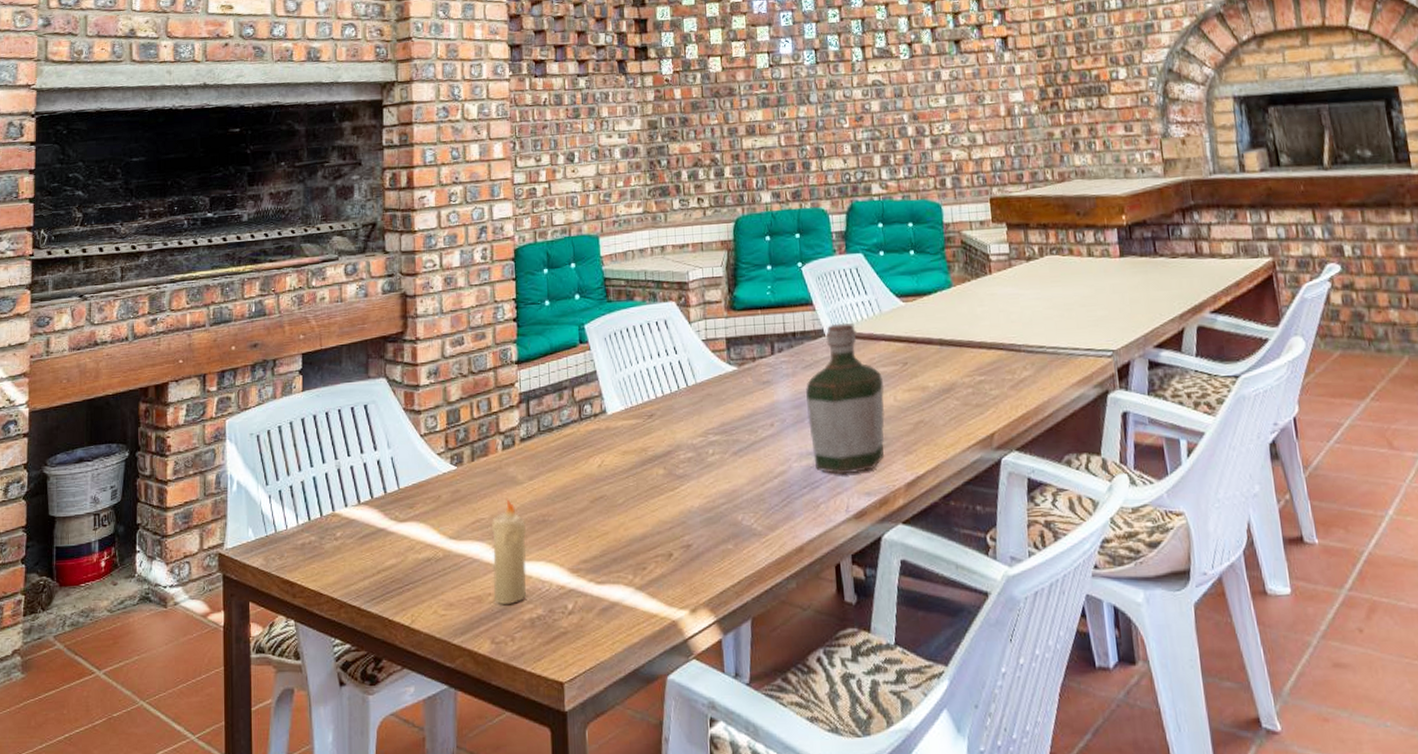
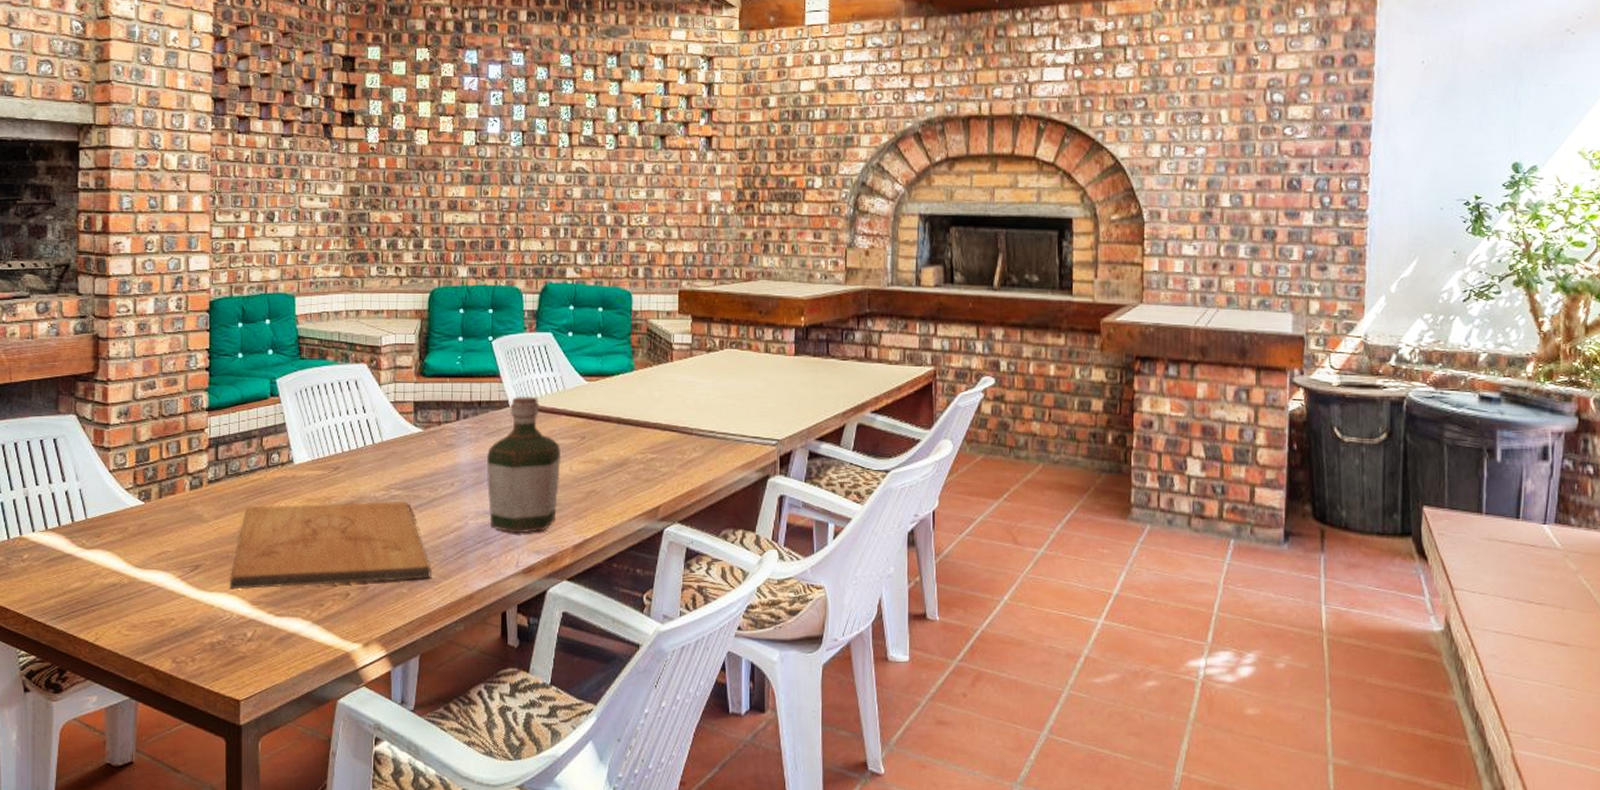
candle: present [491,498,527,604] -> none [176,534,211,629]
cutting board: none [546,446,757,557] -> present [229,500,431,590]

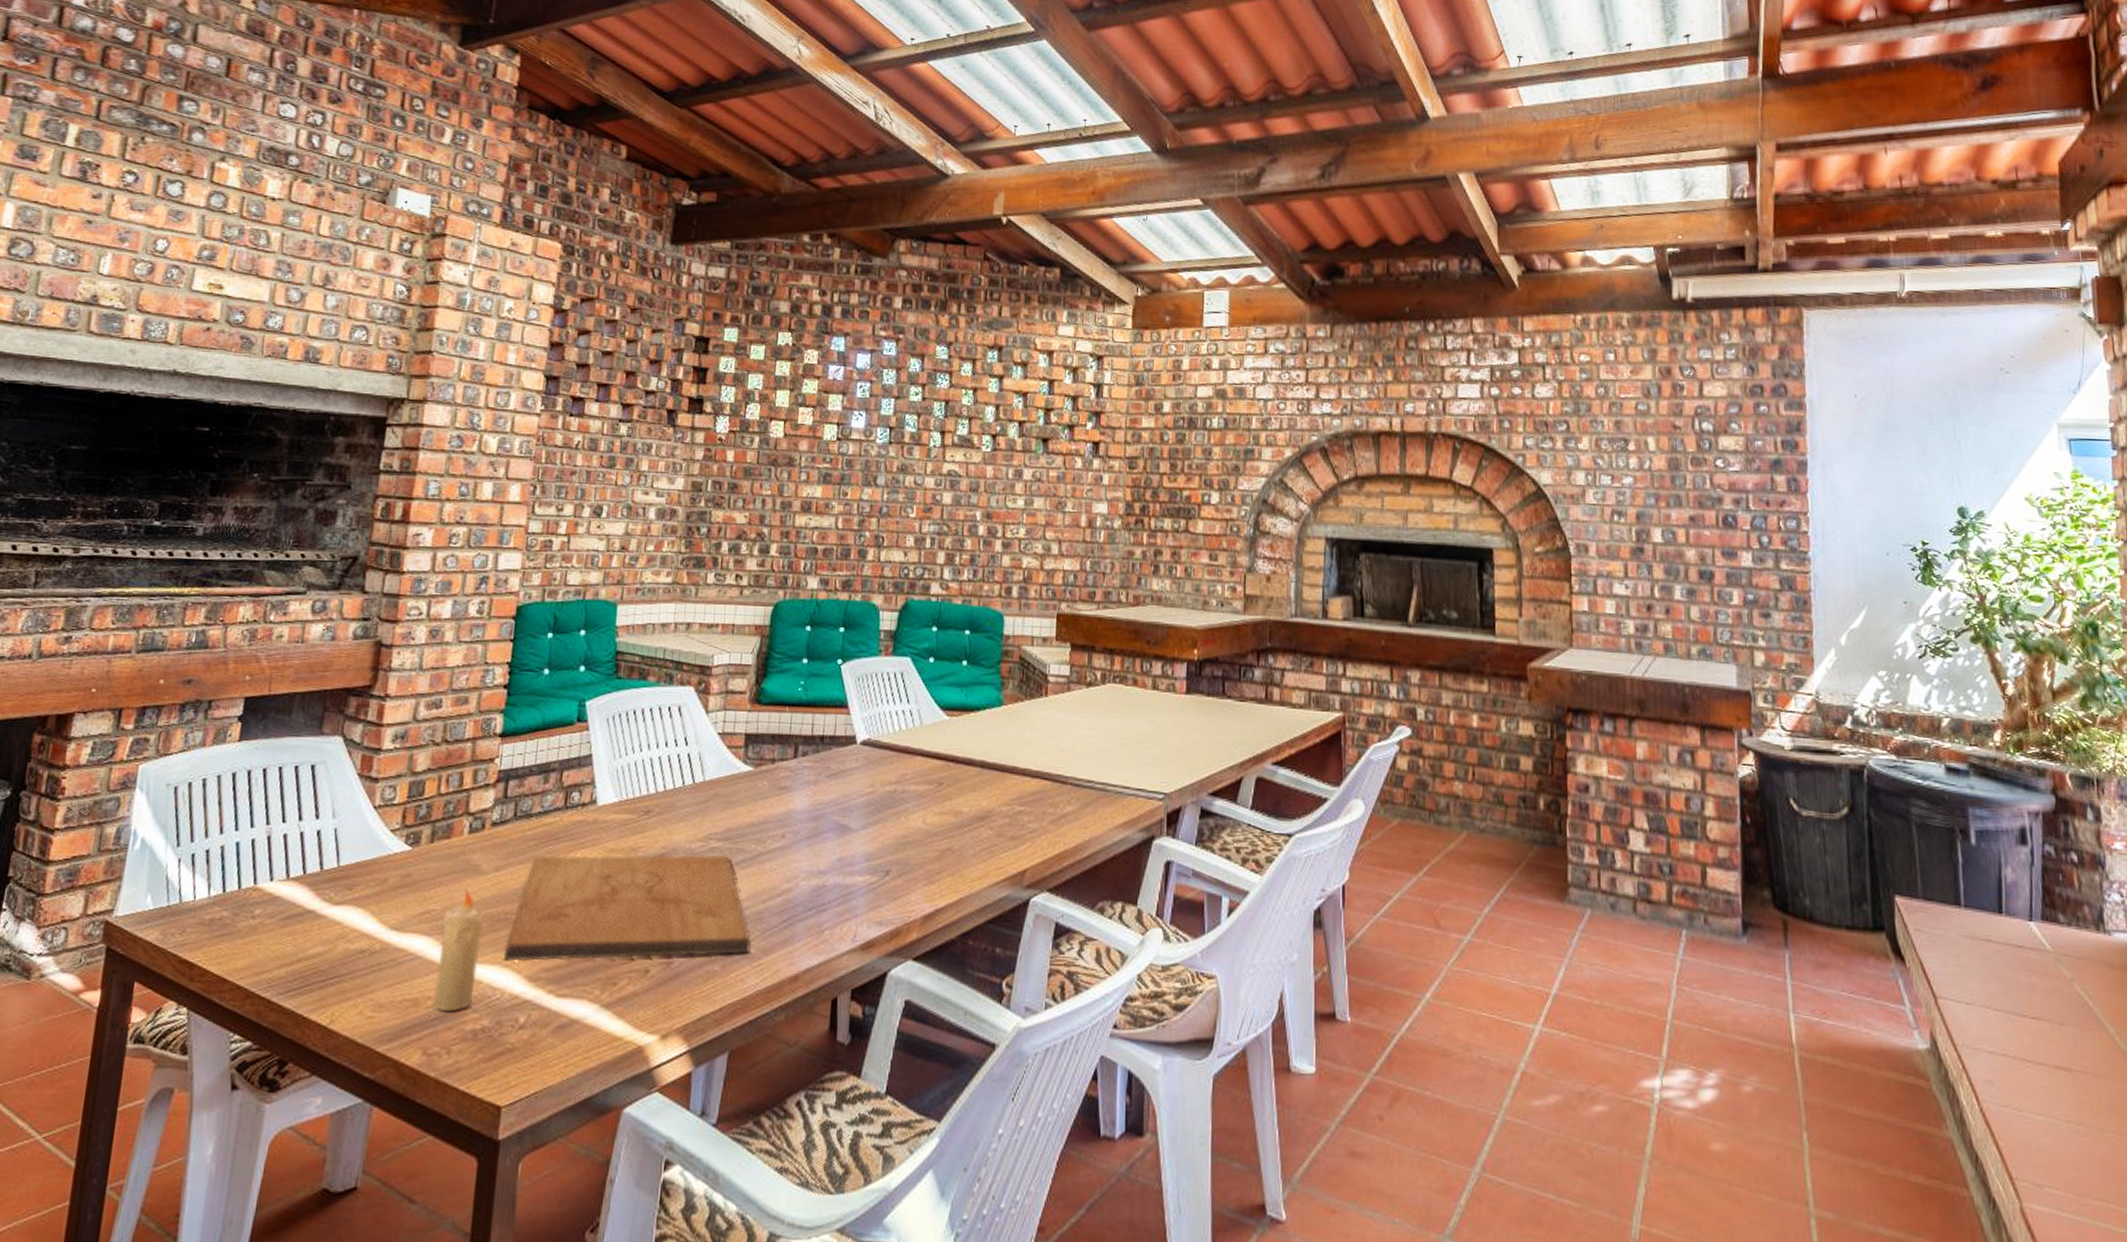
candle: none [176,534,211,629] -> present [434,889,485,1011]
bottle: present [487,396,562,534] -> none [824,731,914,900]

